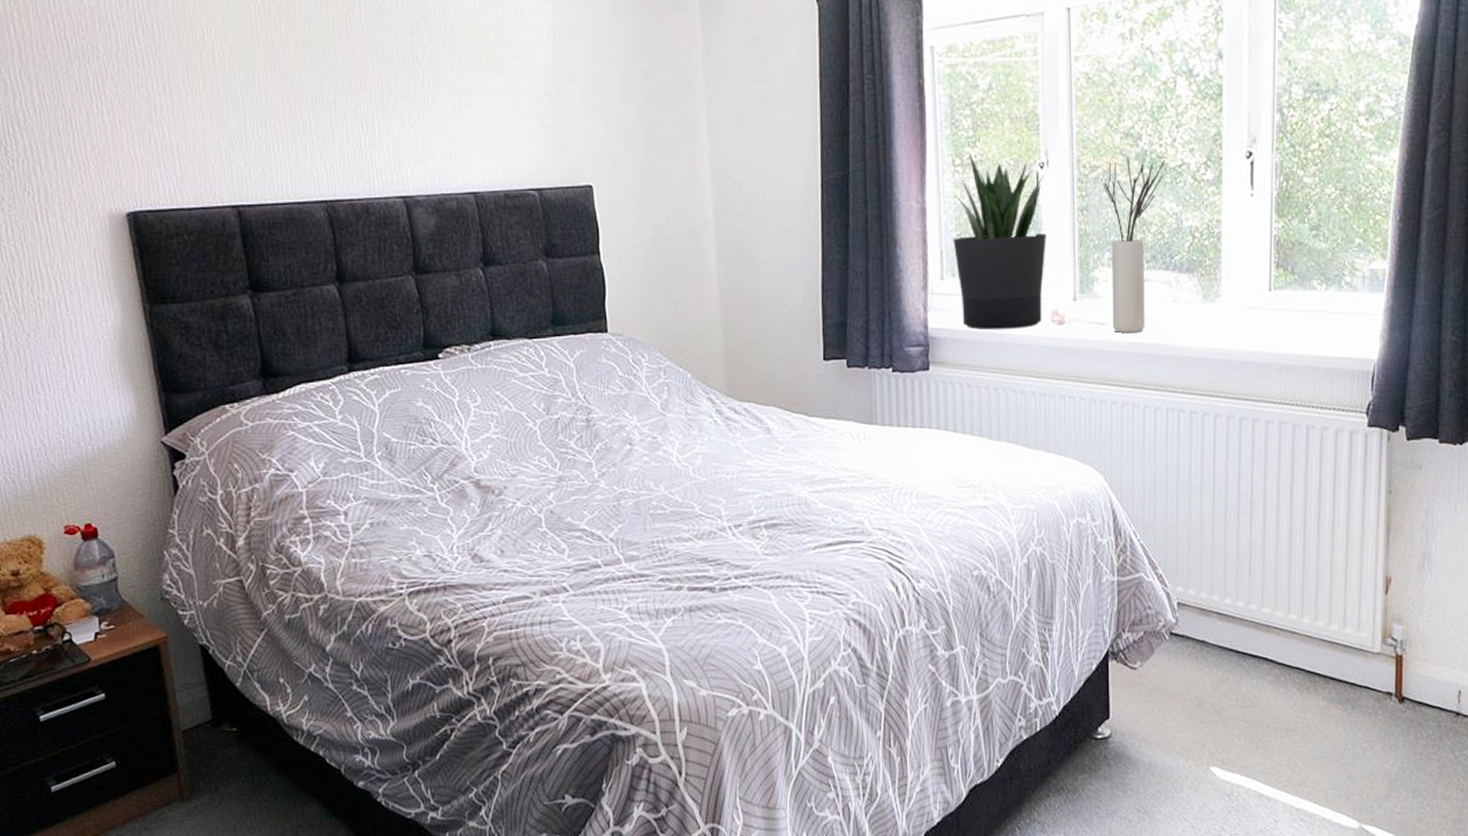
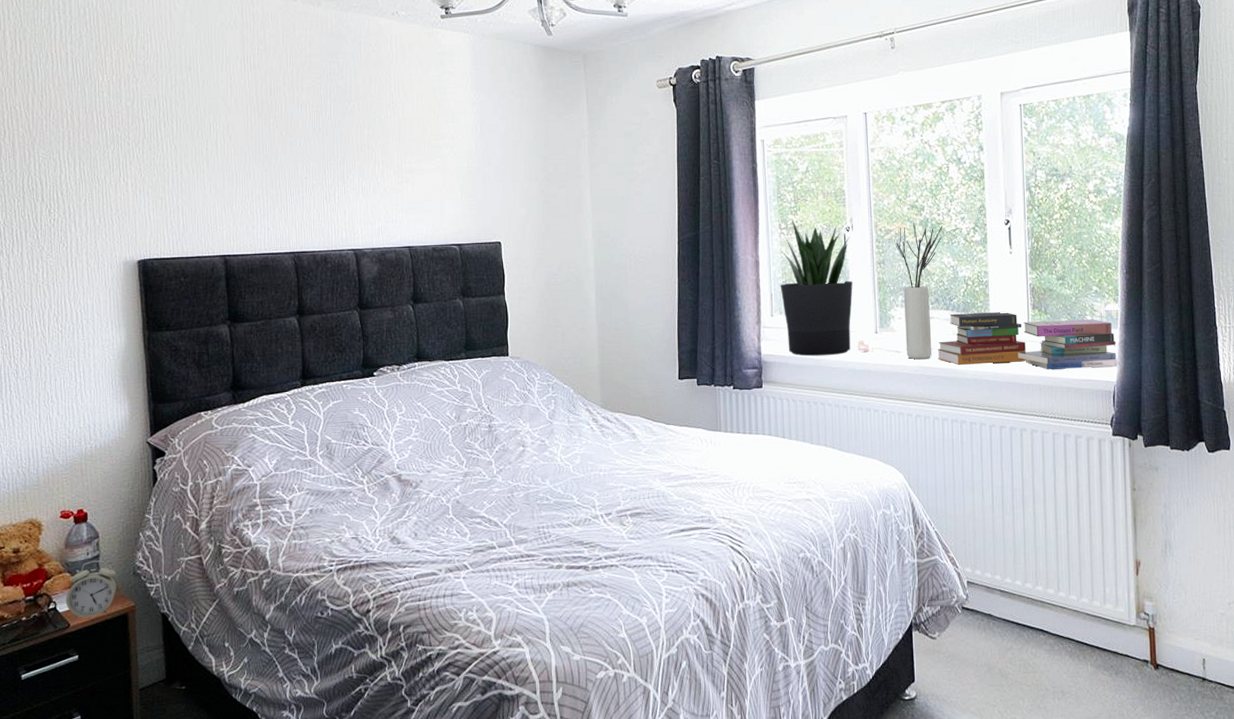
alarm clock: none [82,584,144,653] -> present [66,560,118,620]
books: none [1152,272,1265,341] -> present [937,312,1026,366]
books: none [1254,280,1380,345] -> present [1017,319,1117,370]

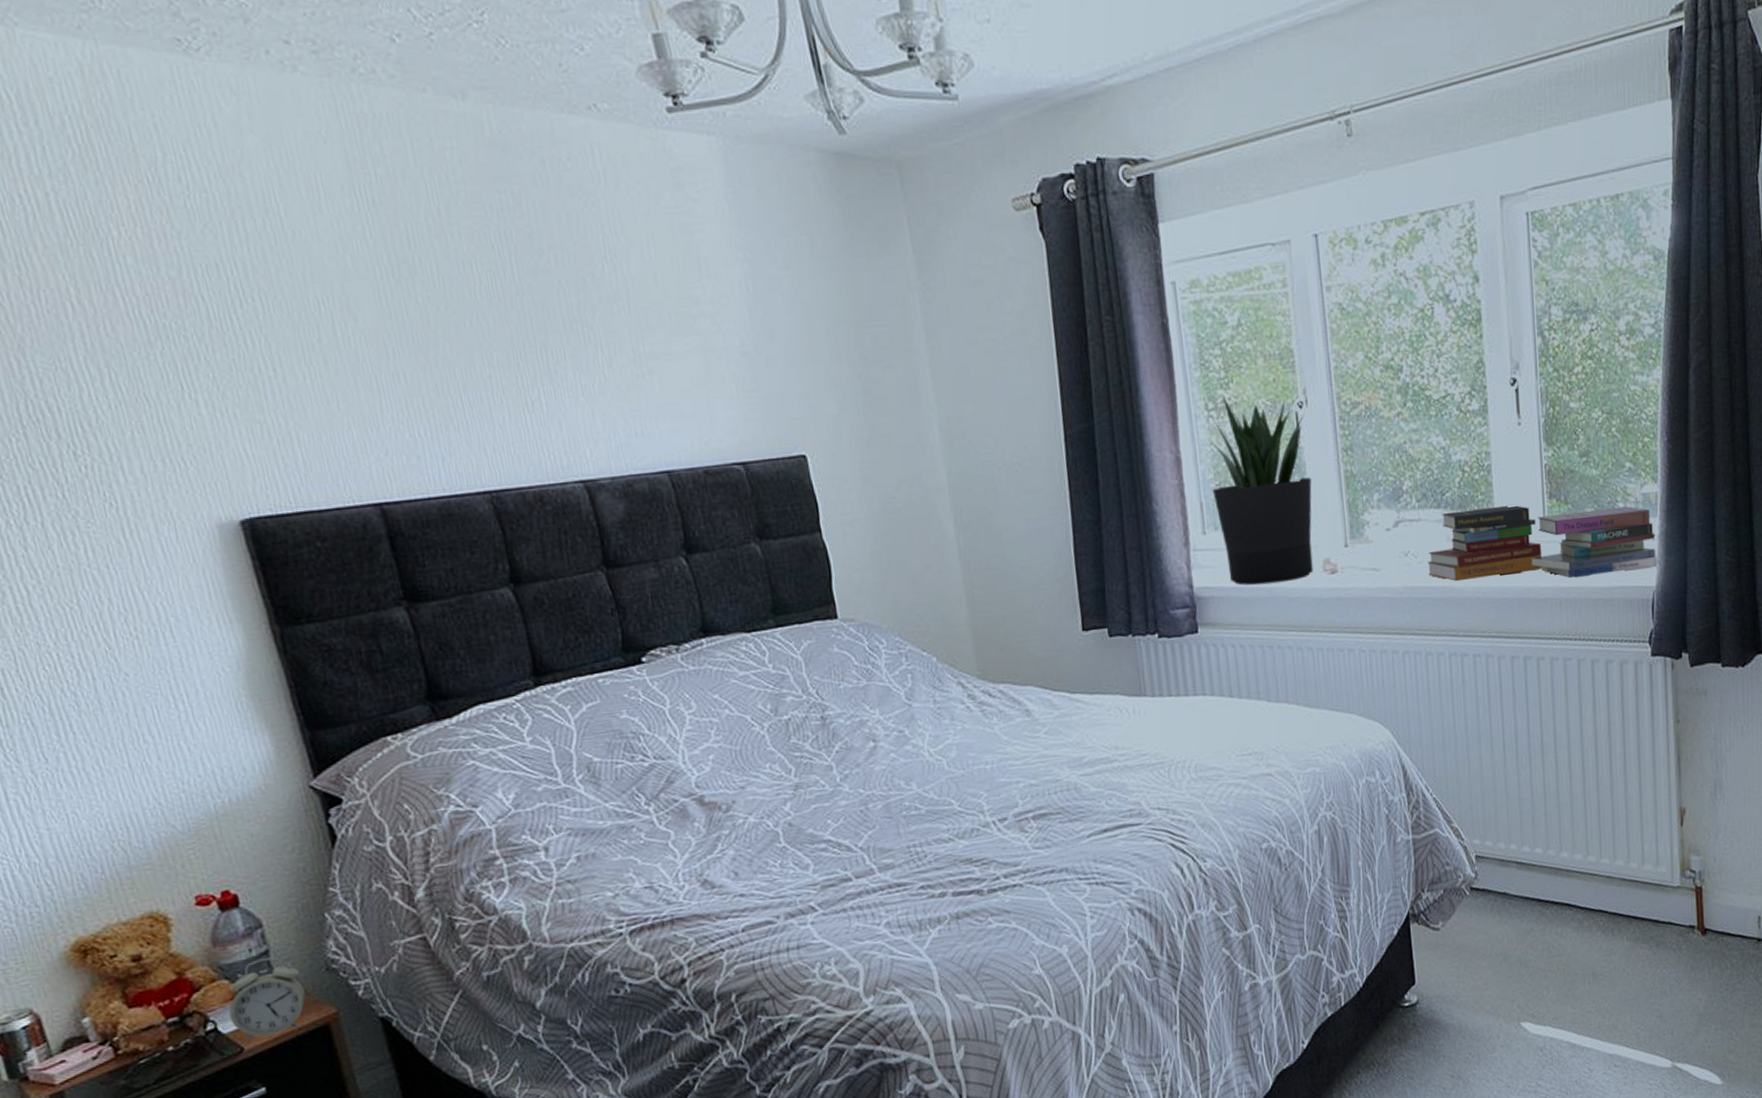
vase: present [895,223,943,360] -> none [1366,390,1429,578]

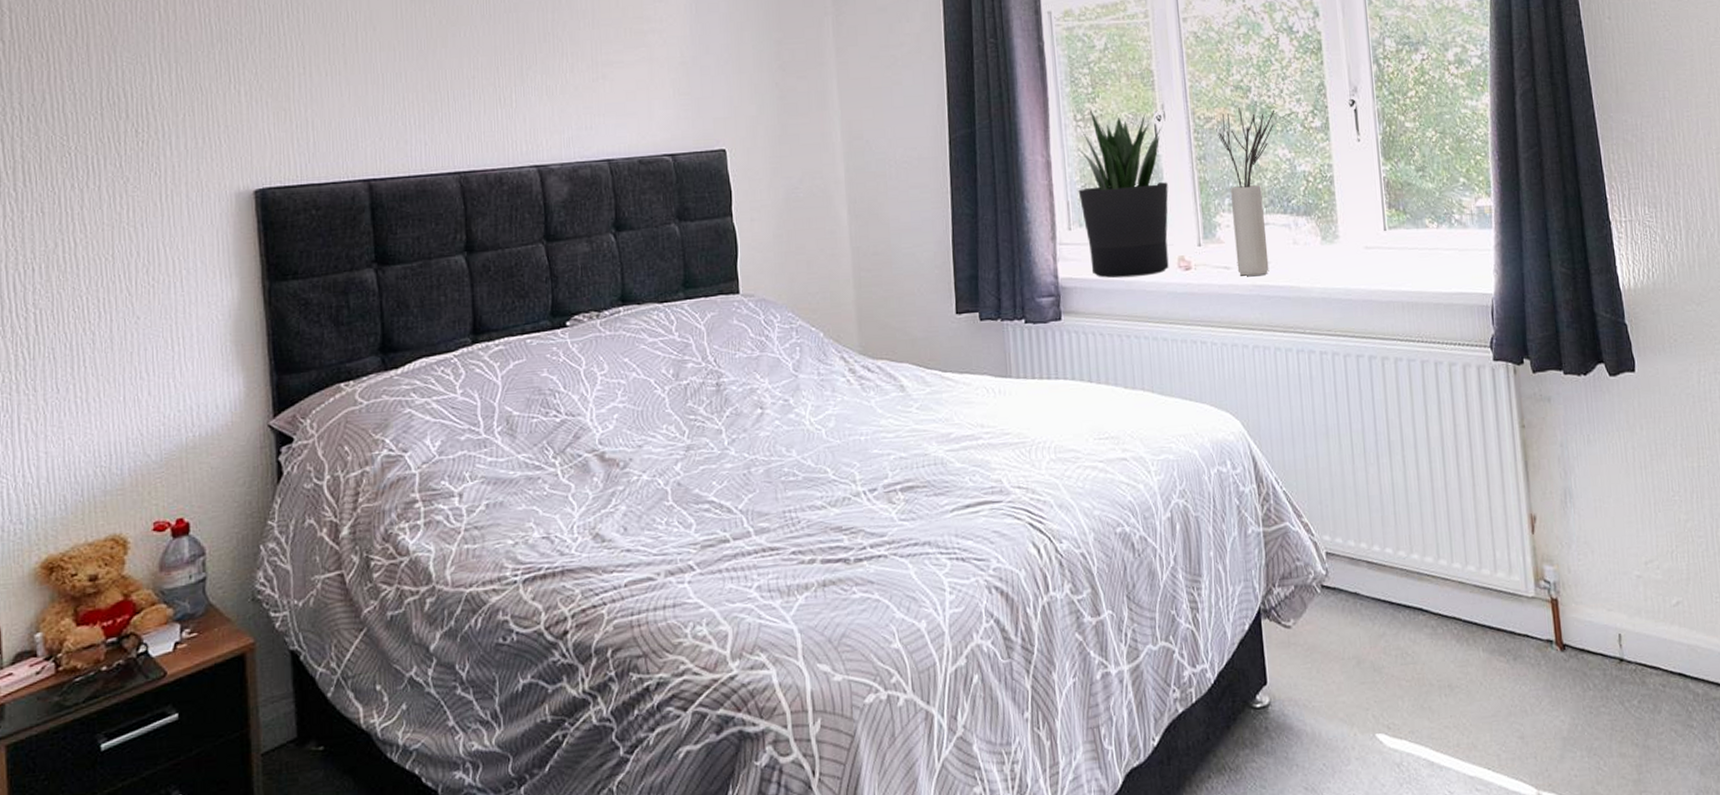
alarm clock: present [228,957,307,1041] -> none [161,584,231,666]
vase: none [1366,390,1429,578] -> present [1218,108,1275,277]
books: present [1427,505,1542,582] -> none [1275,213,1384,282]
books: present [1531,506,1657,578] -> none [1373,218,1494,283]

